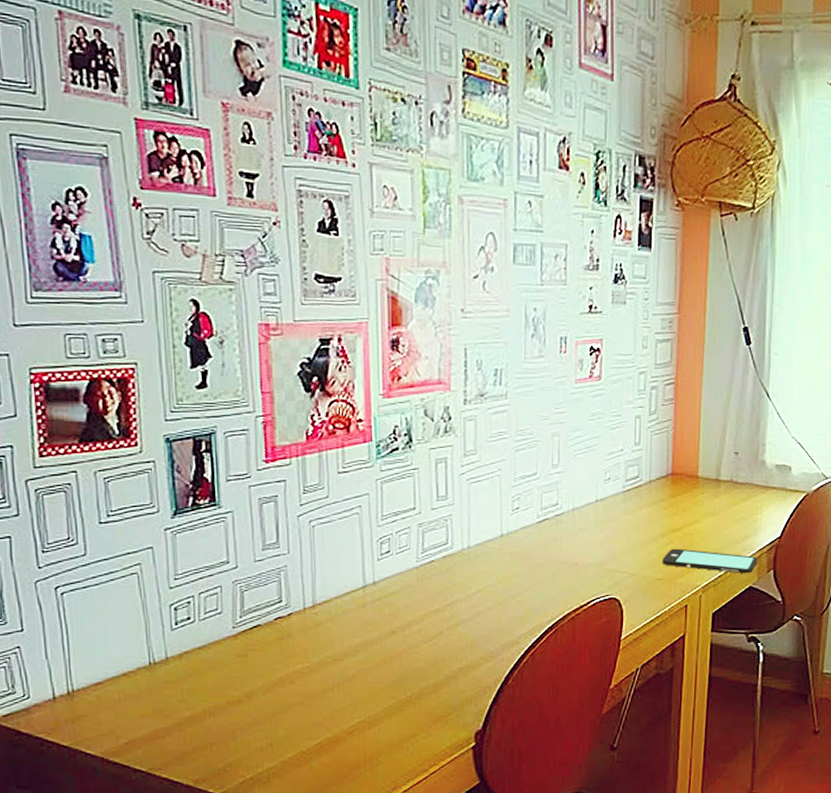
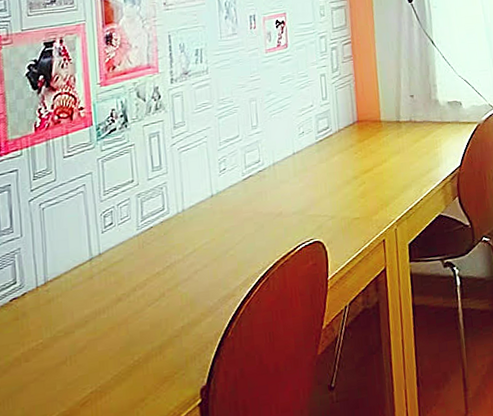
tablet: present [662,548,758,574] -> none [358,186,443,206]

